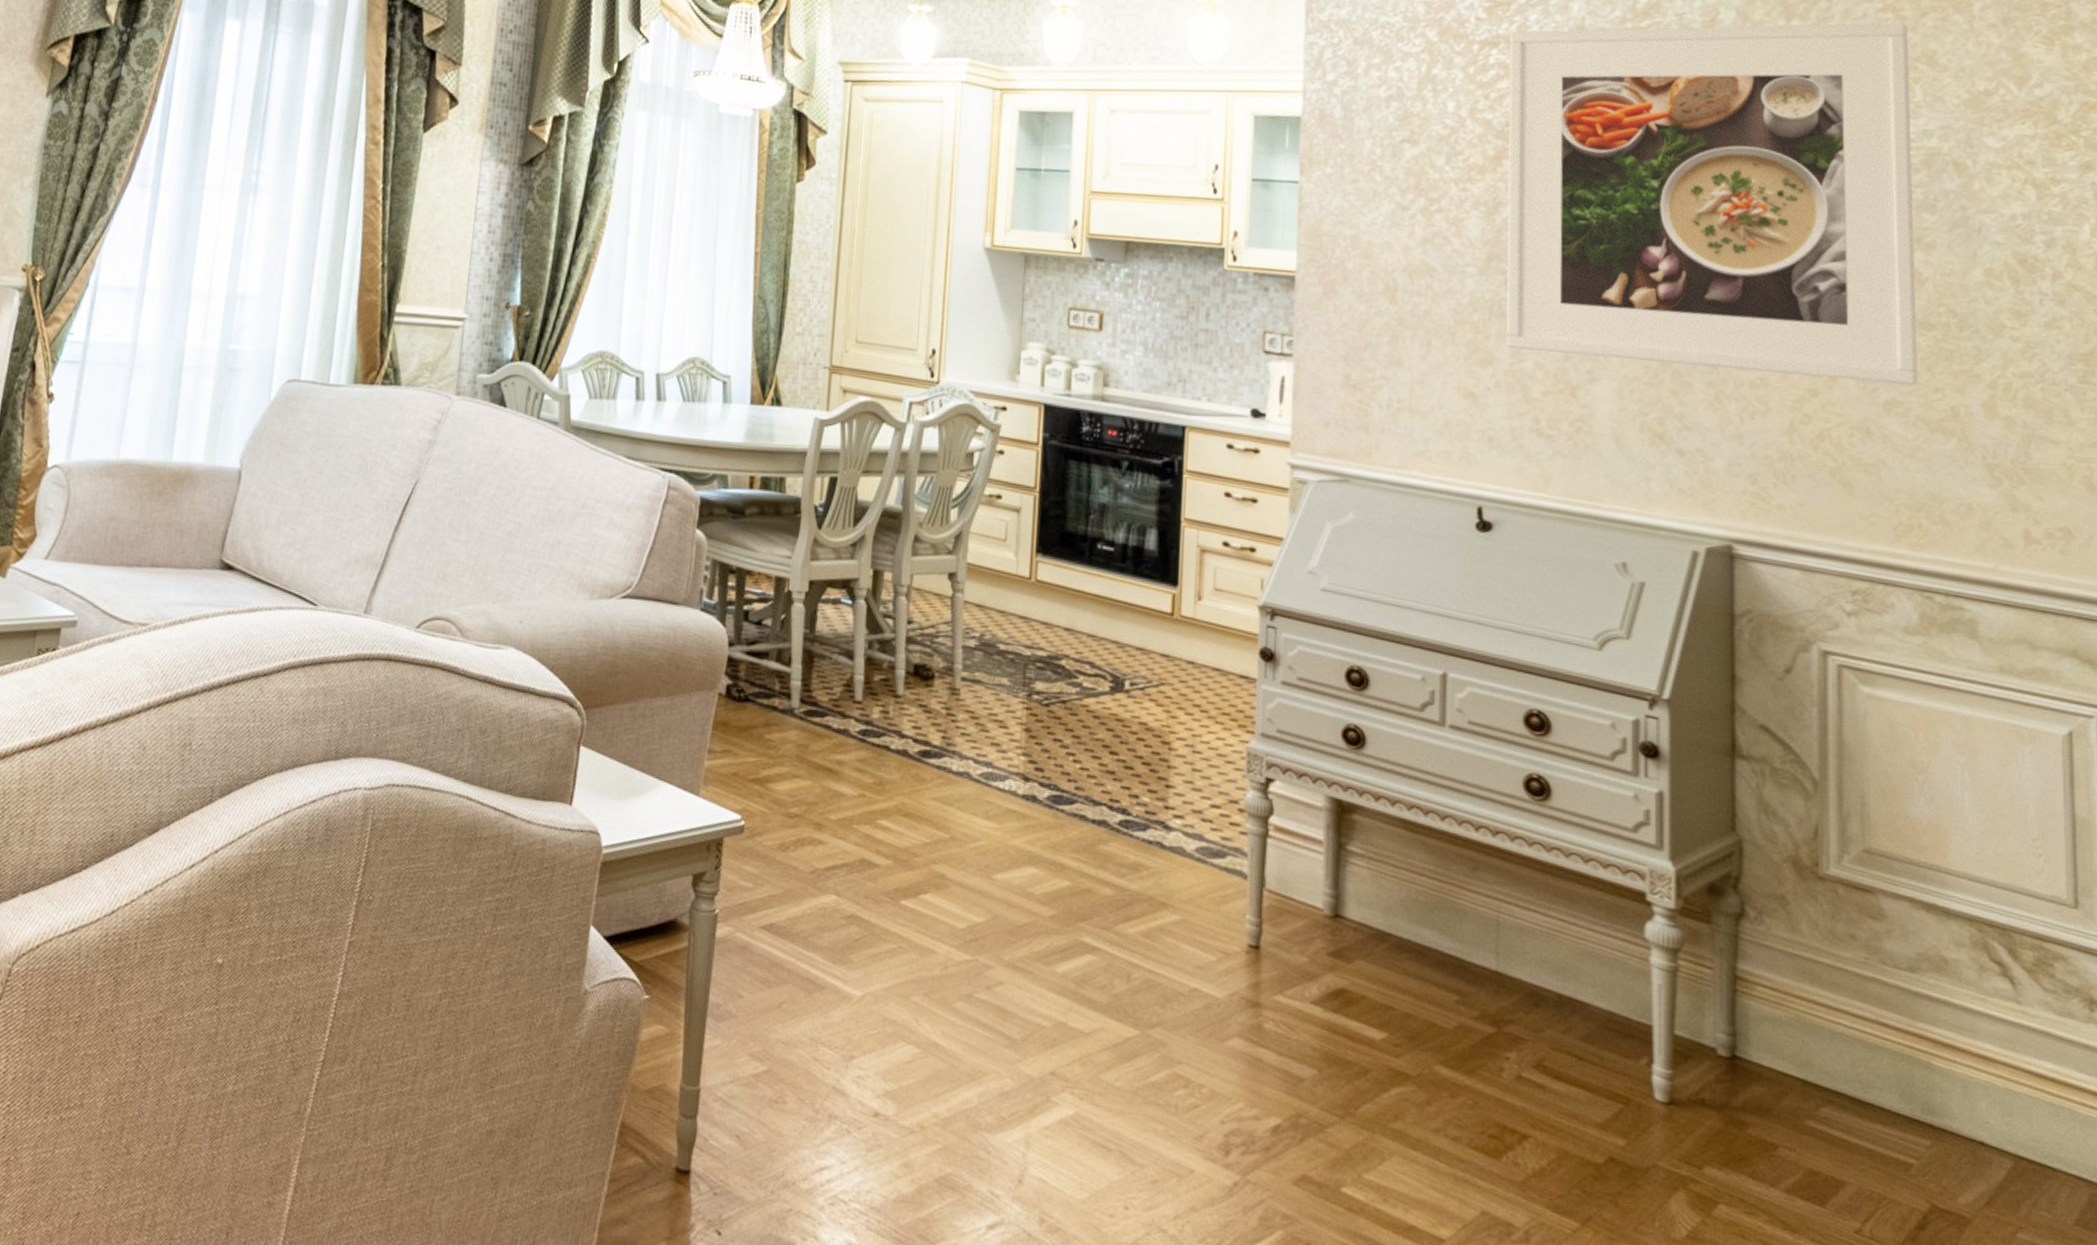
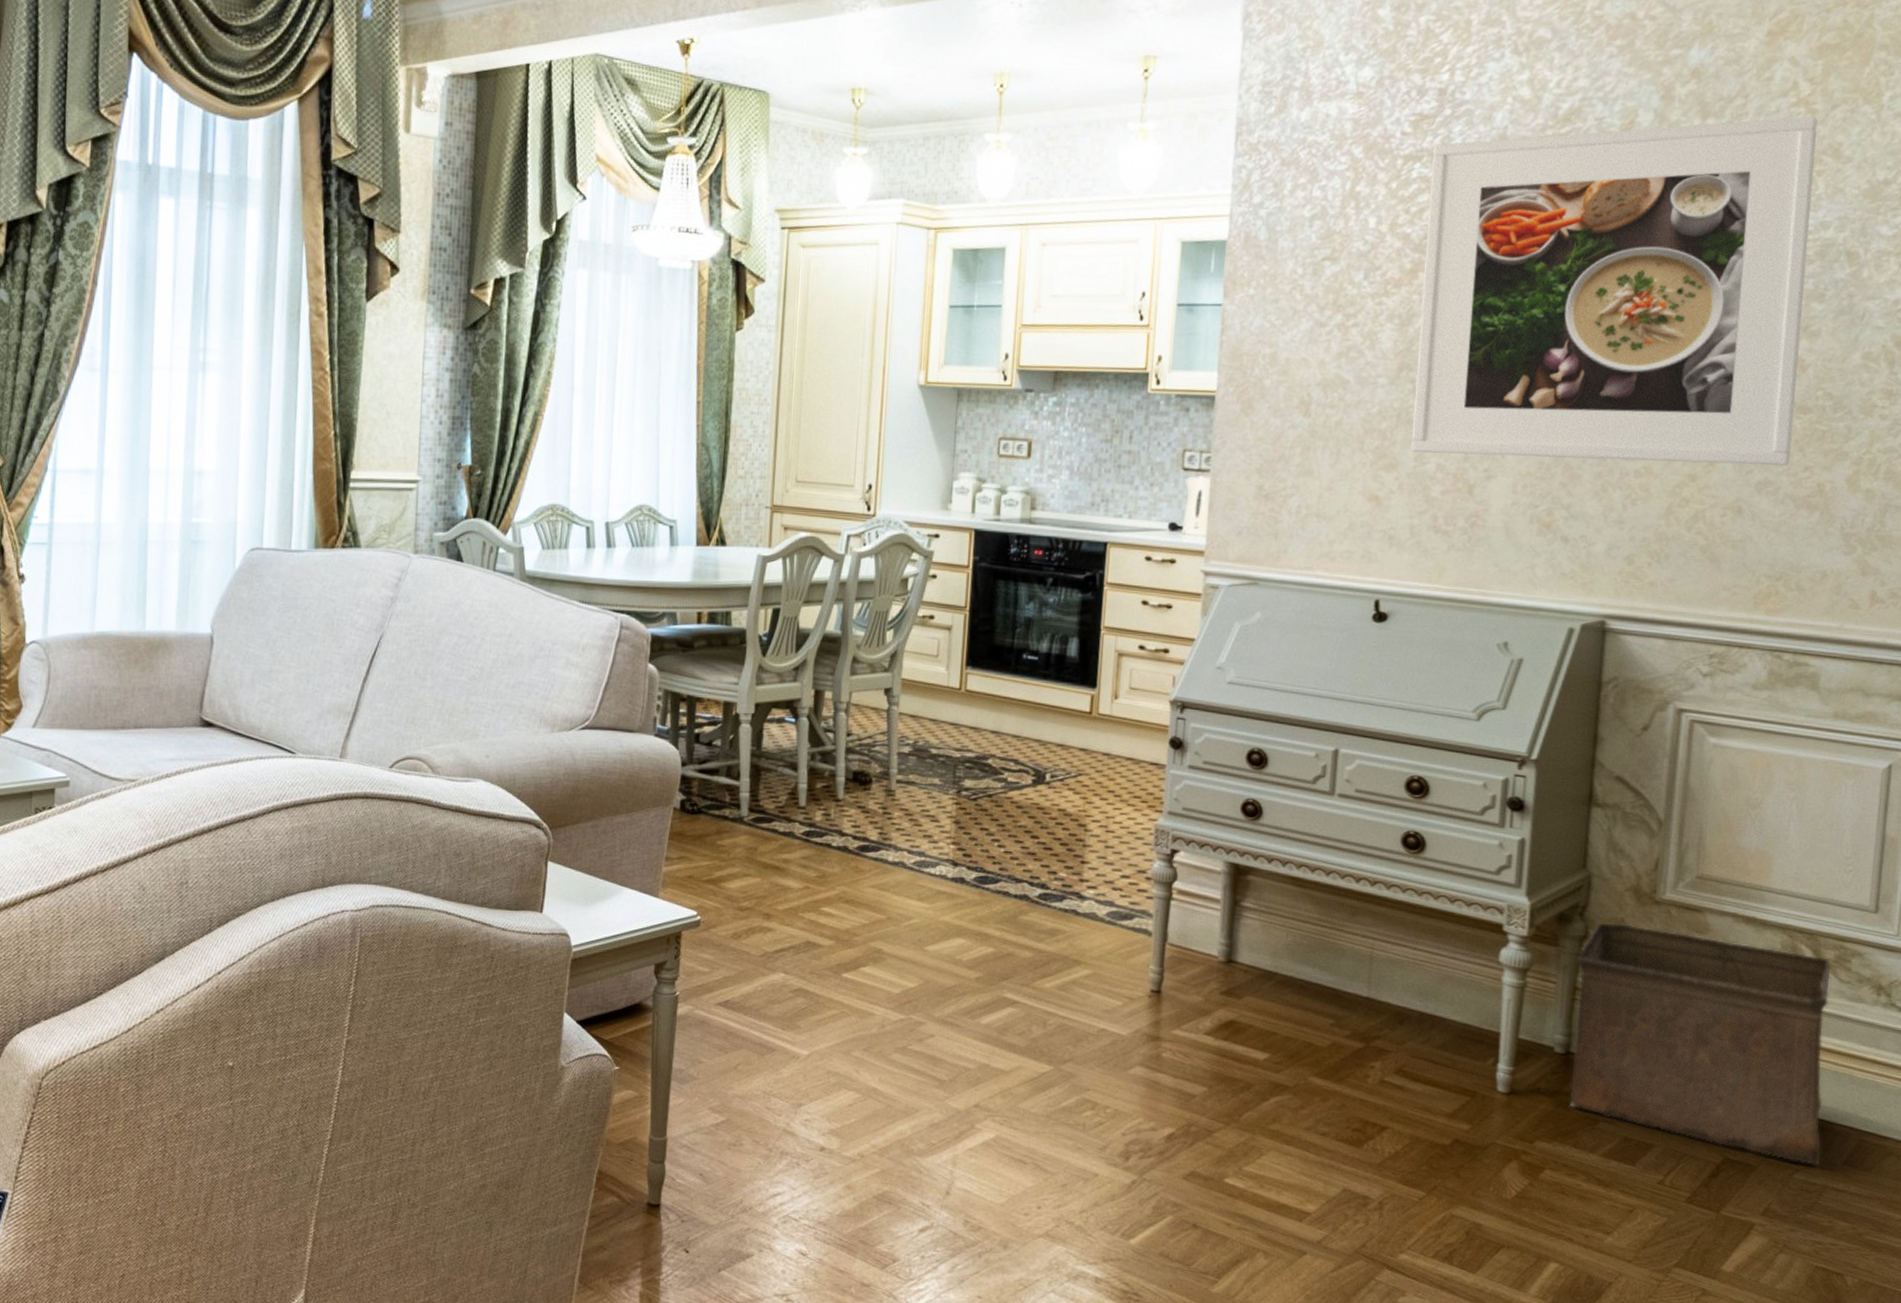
storage bin: none [1734,898,2047,1223] -> present [1569,923,1832,1166]

